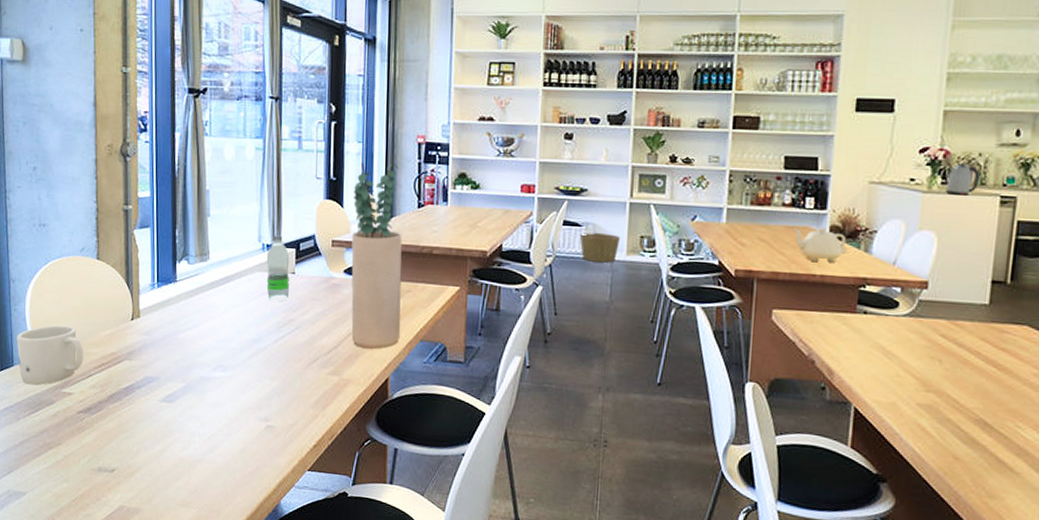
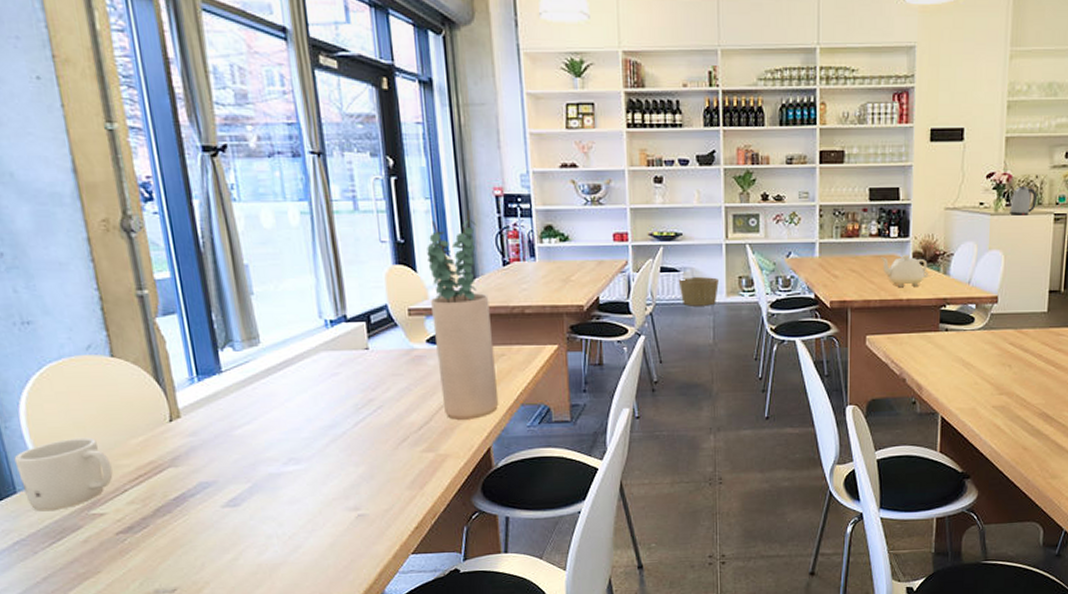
bottle: present [266,235,290,302] -> none [332,309,365,382]

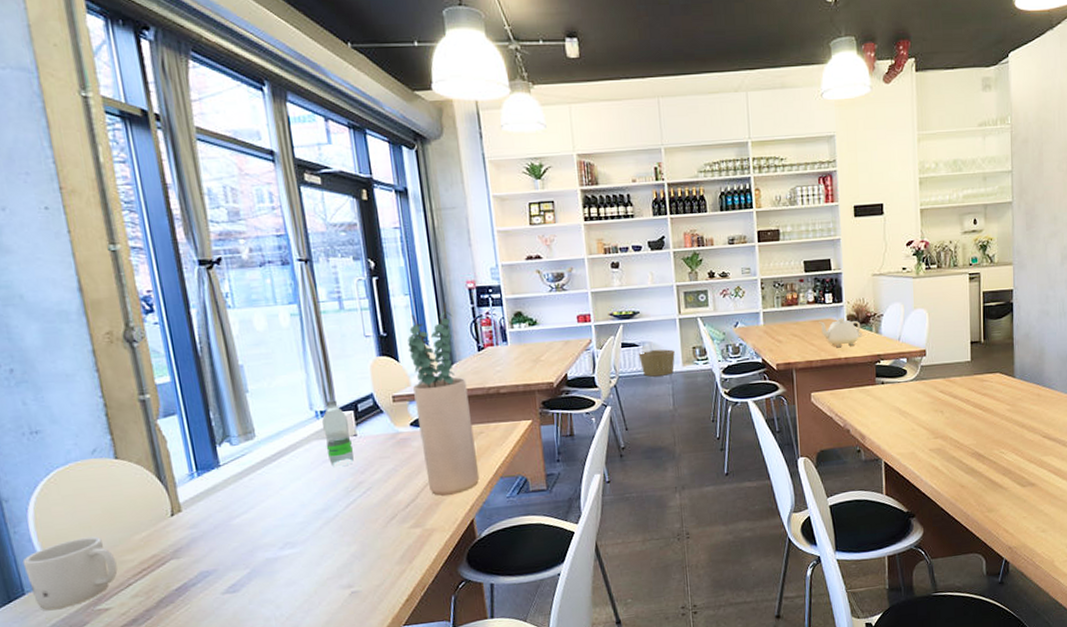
bottle: none [332,309,365,382] -> present [322,400,354,468]
kettle: present [1010,186,1038,215] -> none [929,251,953,277]

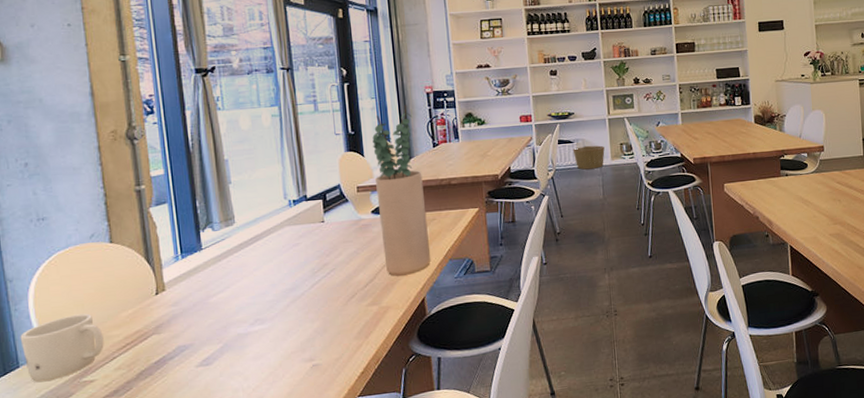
bottle: present [322,400,354,468] -> none [294,190,321,251]
teapot: present [817,317,863,348] -> none [729,117,768,144]

